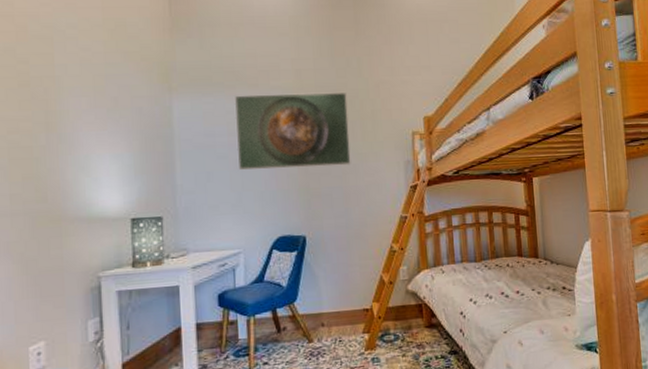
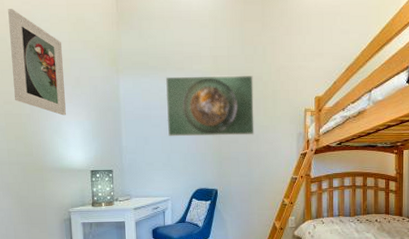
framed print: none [19,11,97,147] -> present [8,9,66,116]

